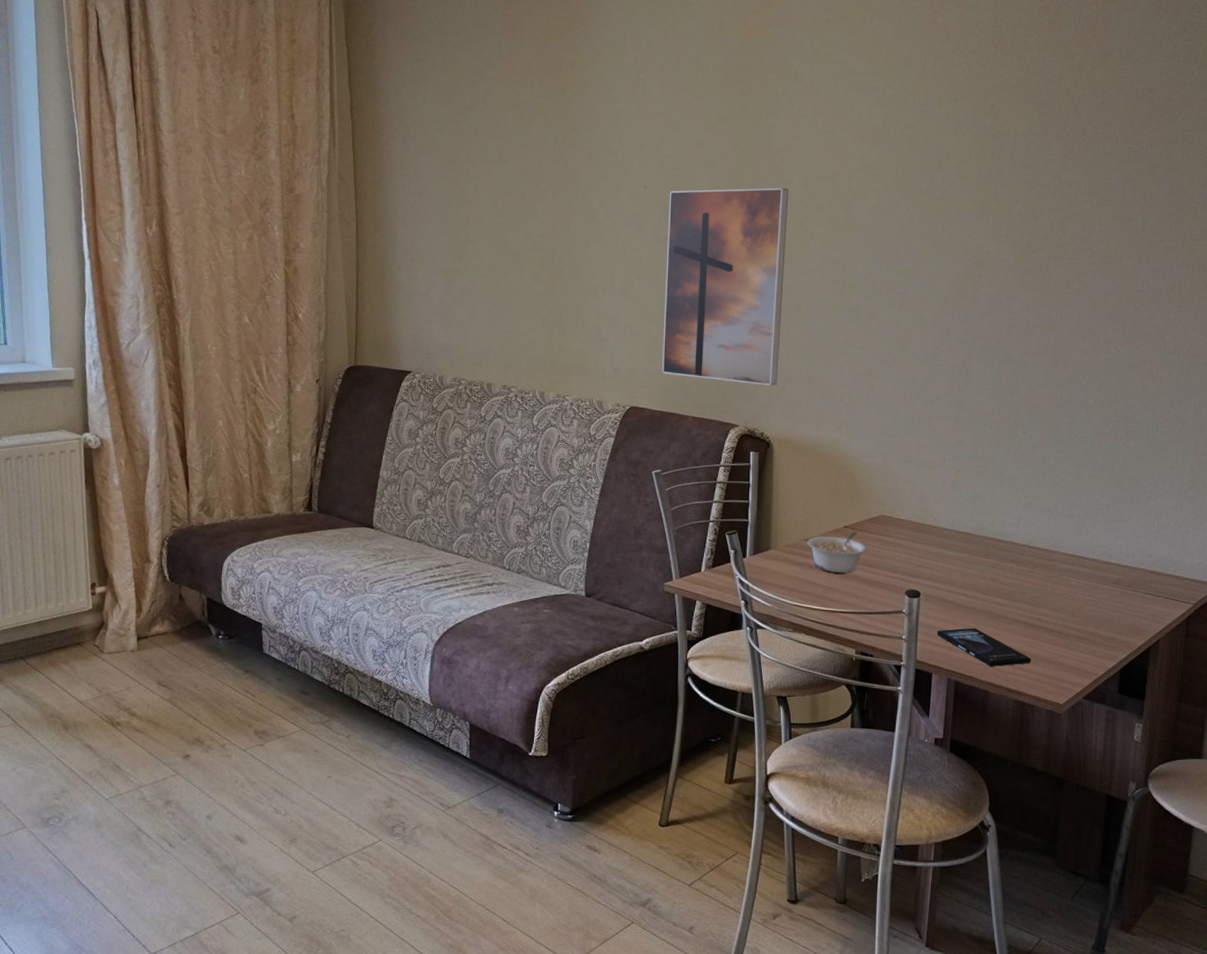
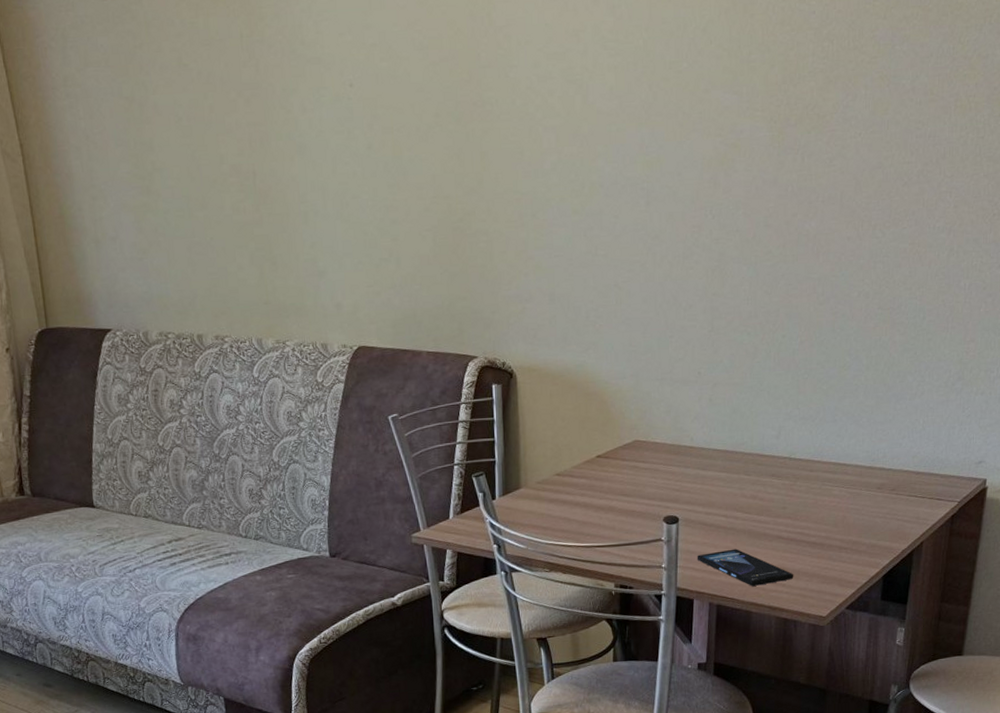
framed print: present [662,187,789,386] -> none [379,72,517,309]
legume: present [807,531,867,573] -> none [559,460,622,506]

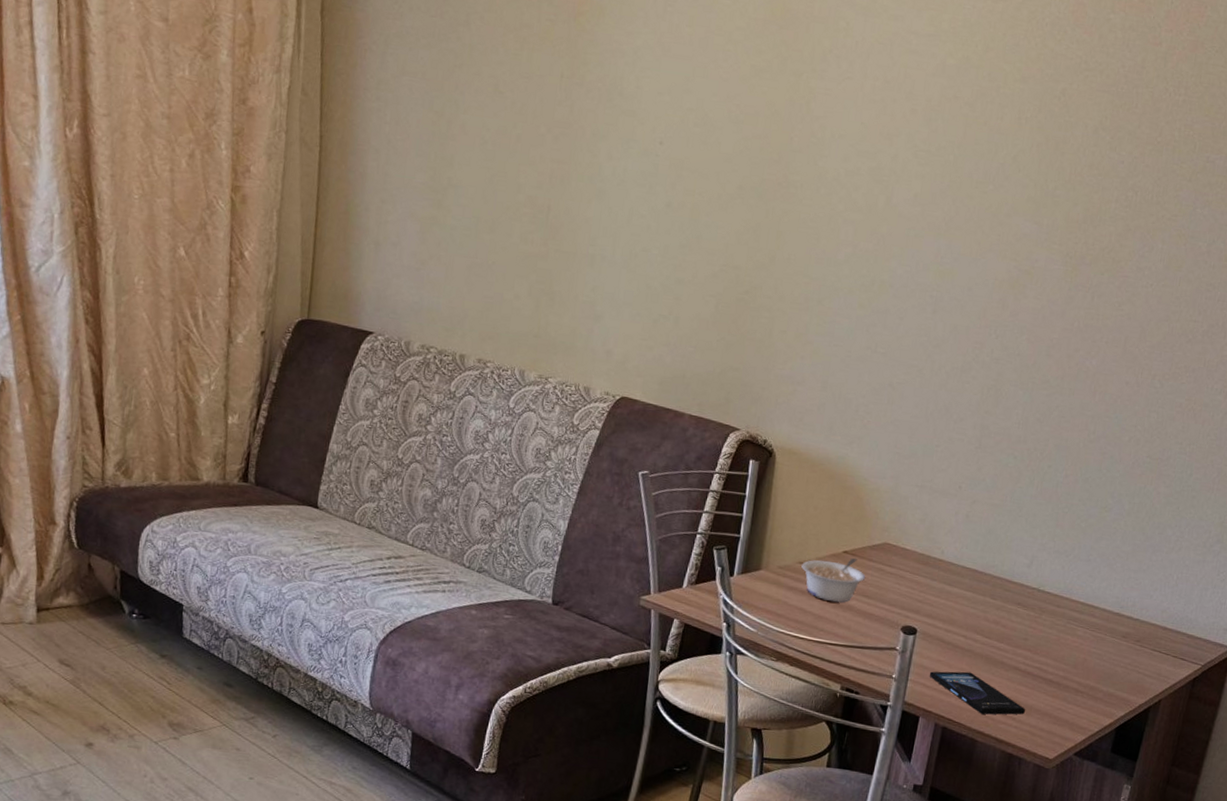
legume: none [559,460,622,506] -> present [801,557,866,602]

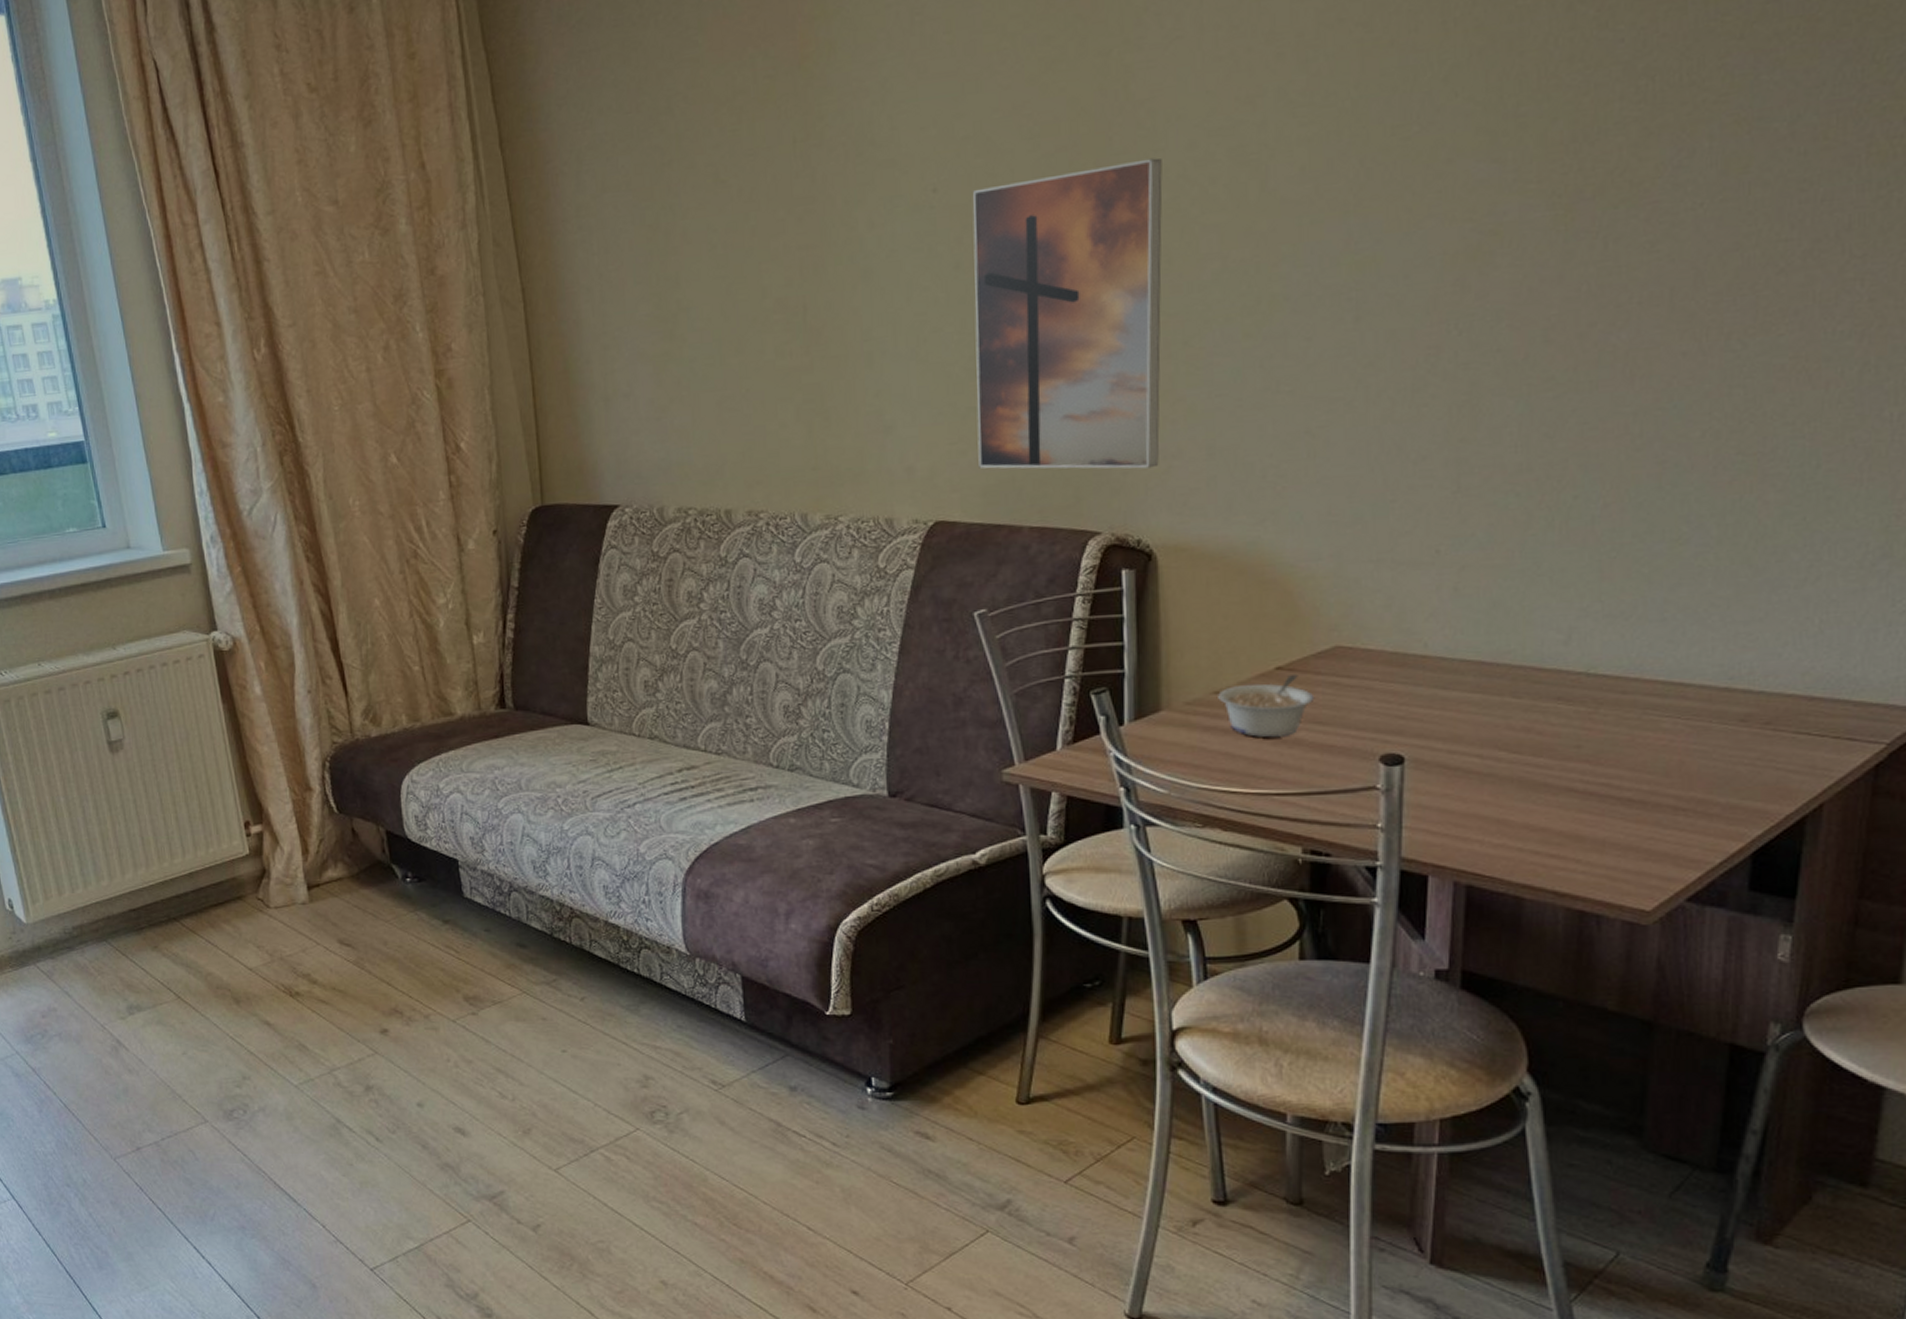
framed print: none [660,150,824,389] -> present [972,157,1163,469]
smartphone: present [929,671,1026,715] -> none [1433,804,1596,860]

